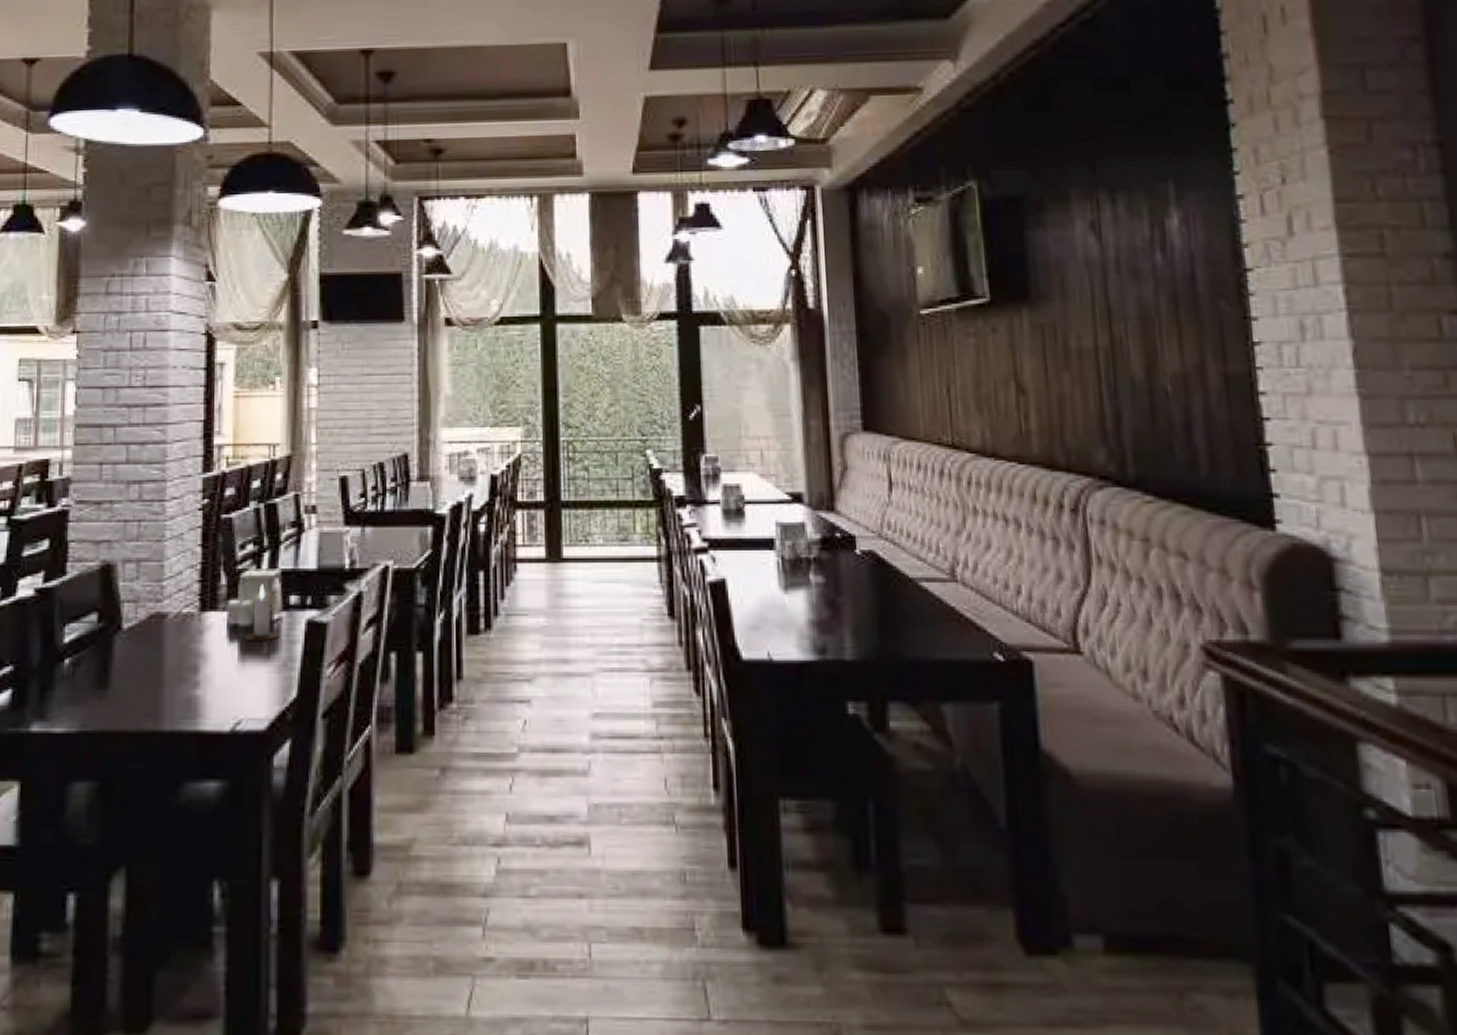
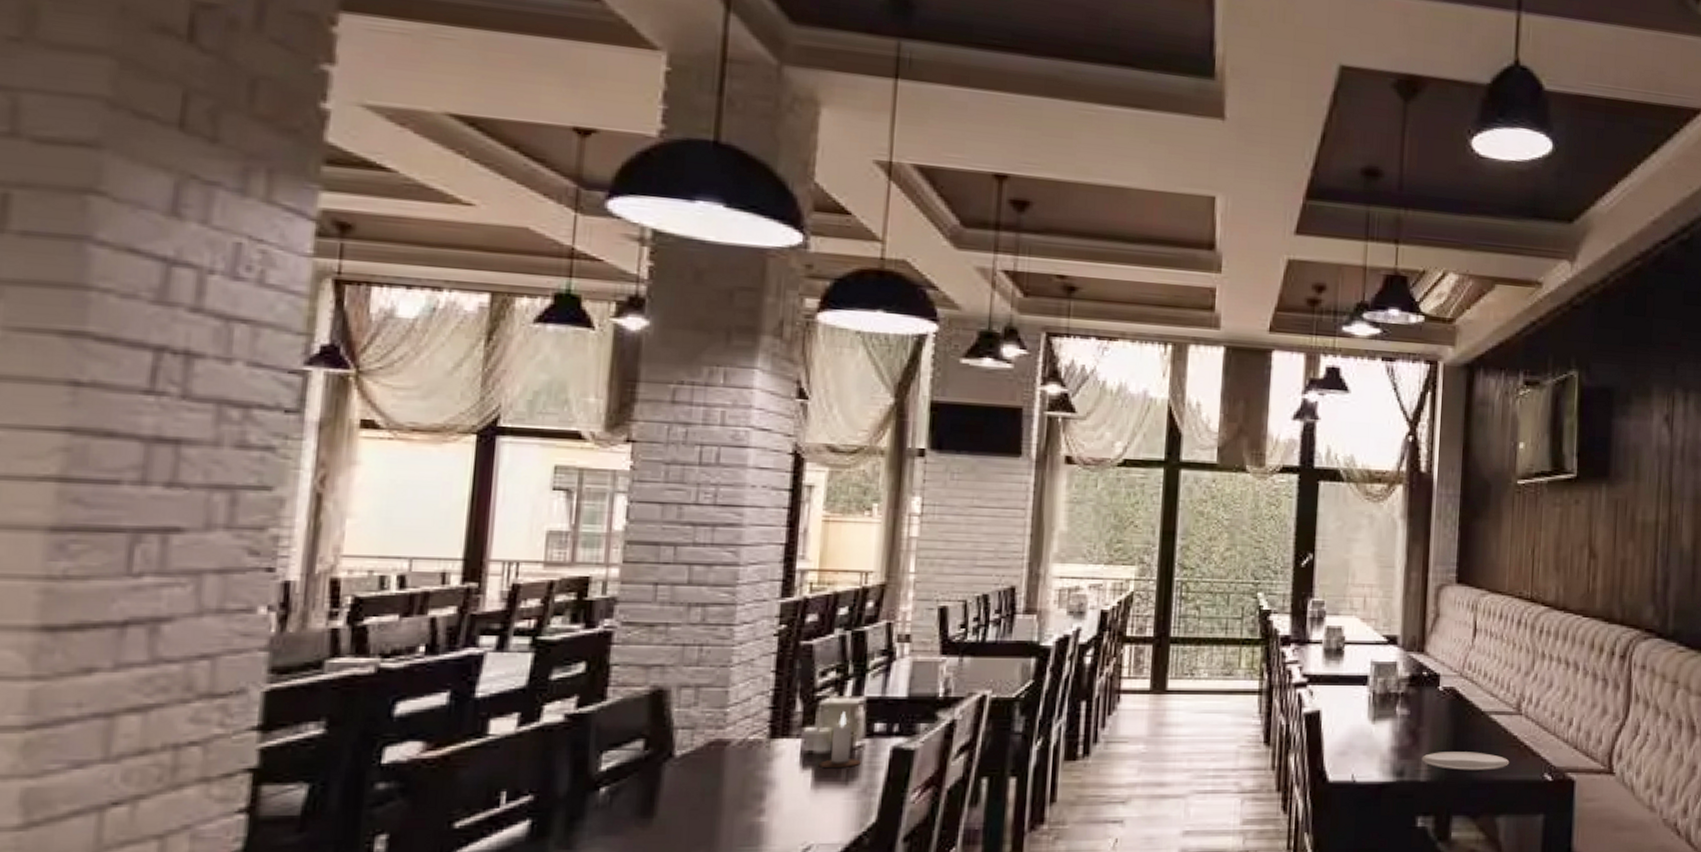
plate: none [845,626,950,650] -> present [1421,752,1510,772]

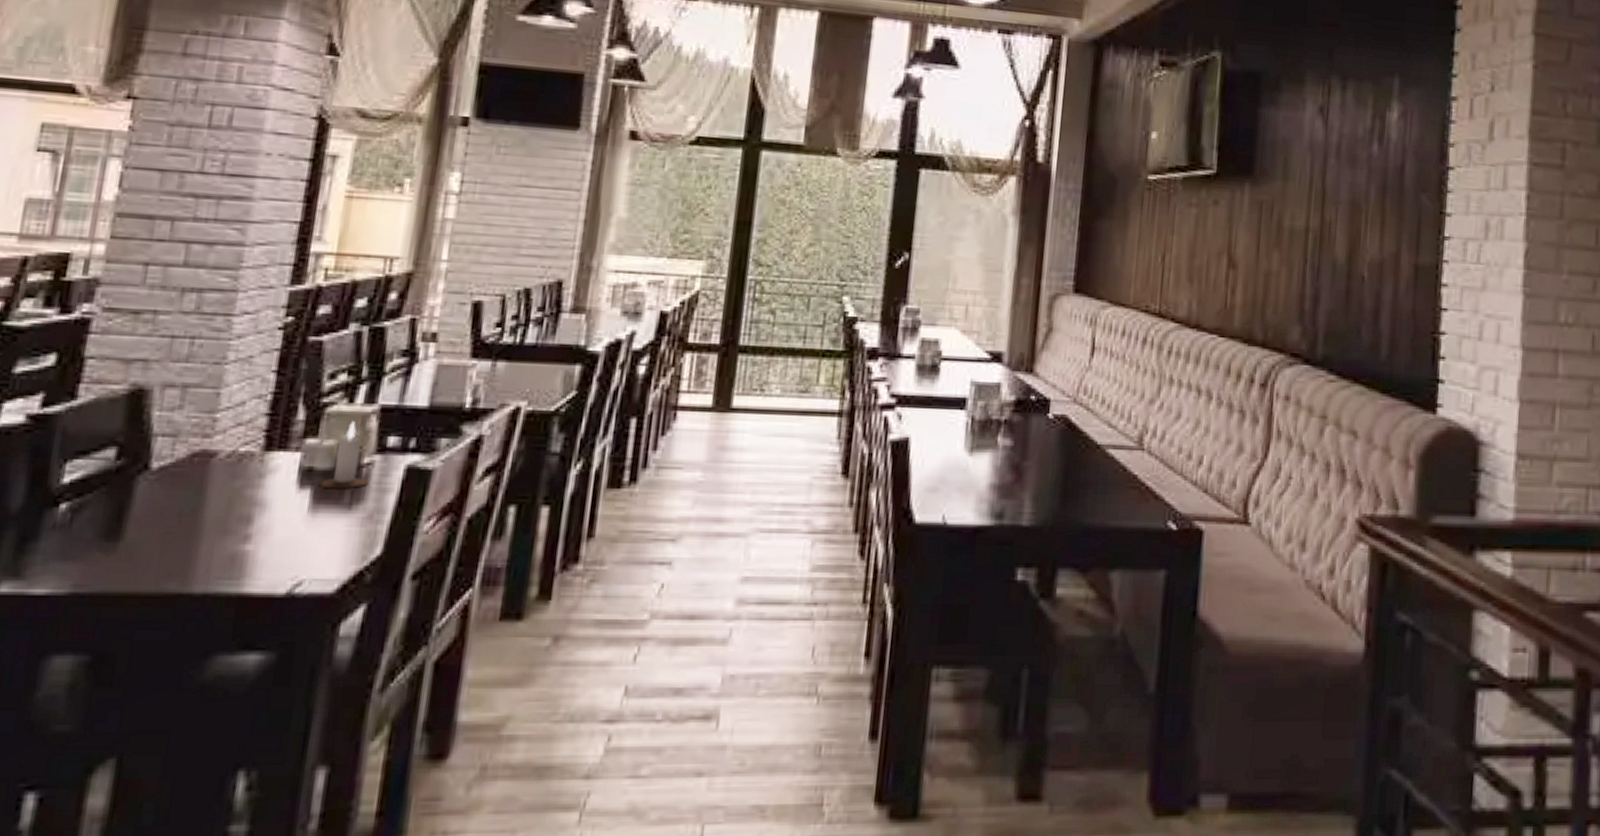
plate: present [1421,752,1510,772] -> none [1025,491,1128,517]

